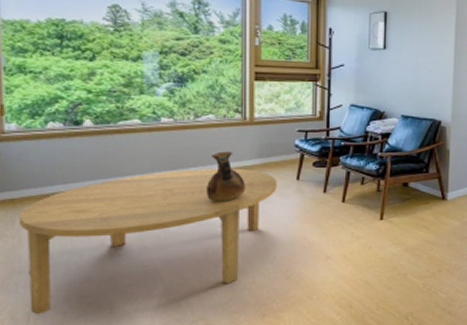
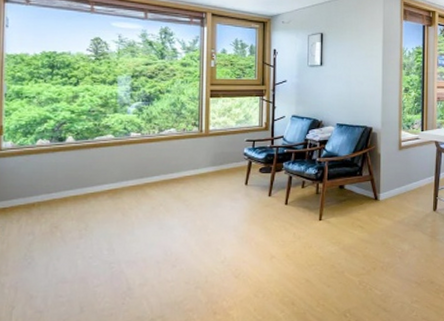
dining table: present [18,168,277,315] -> none [8,176,228,314]
ceramic pitcher: present [205,151,246,201] -> none [166,161,201,206]

